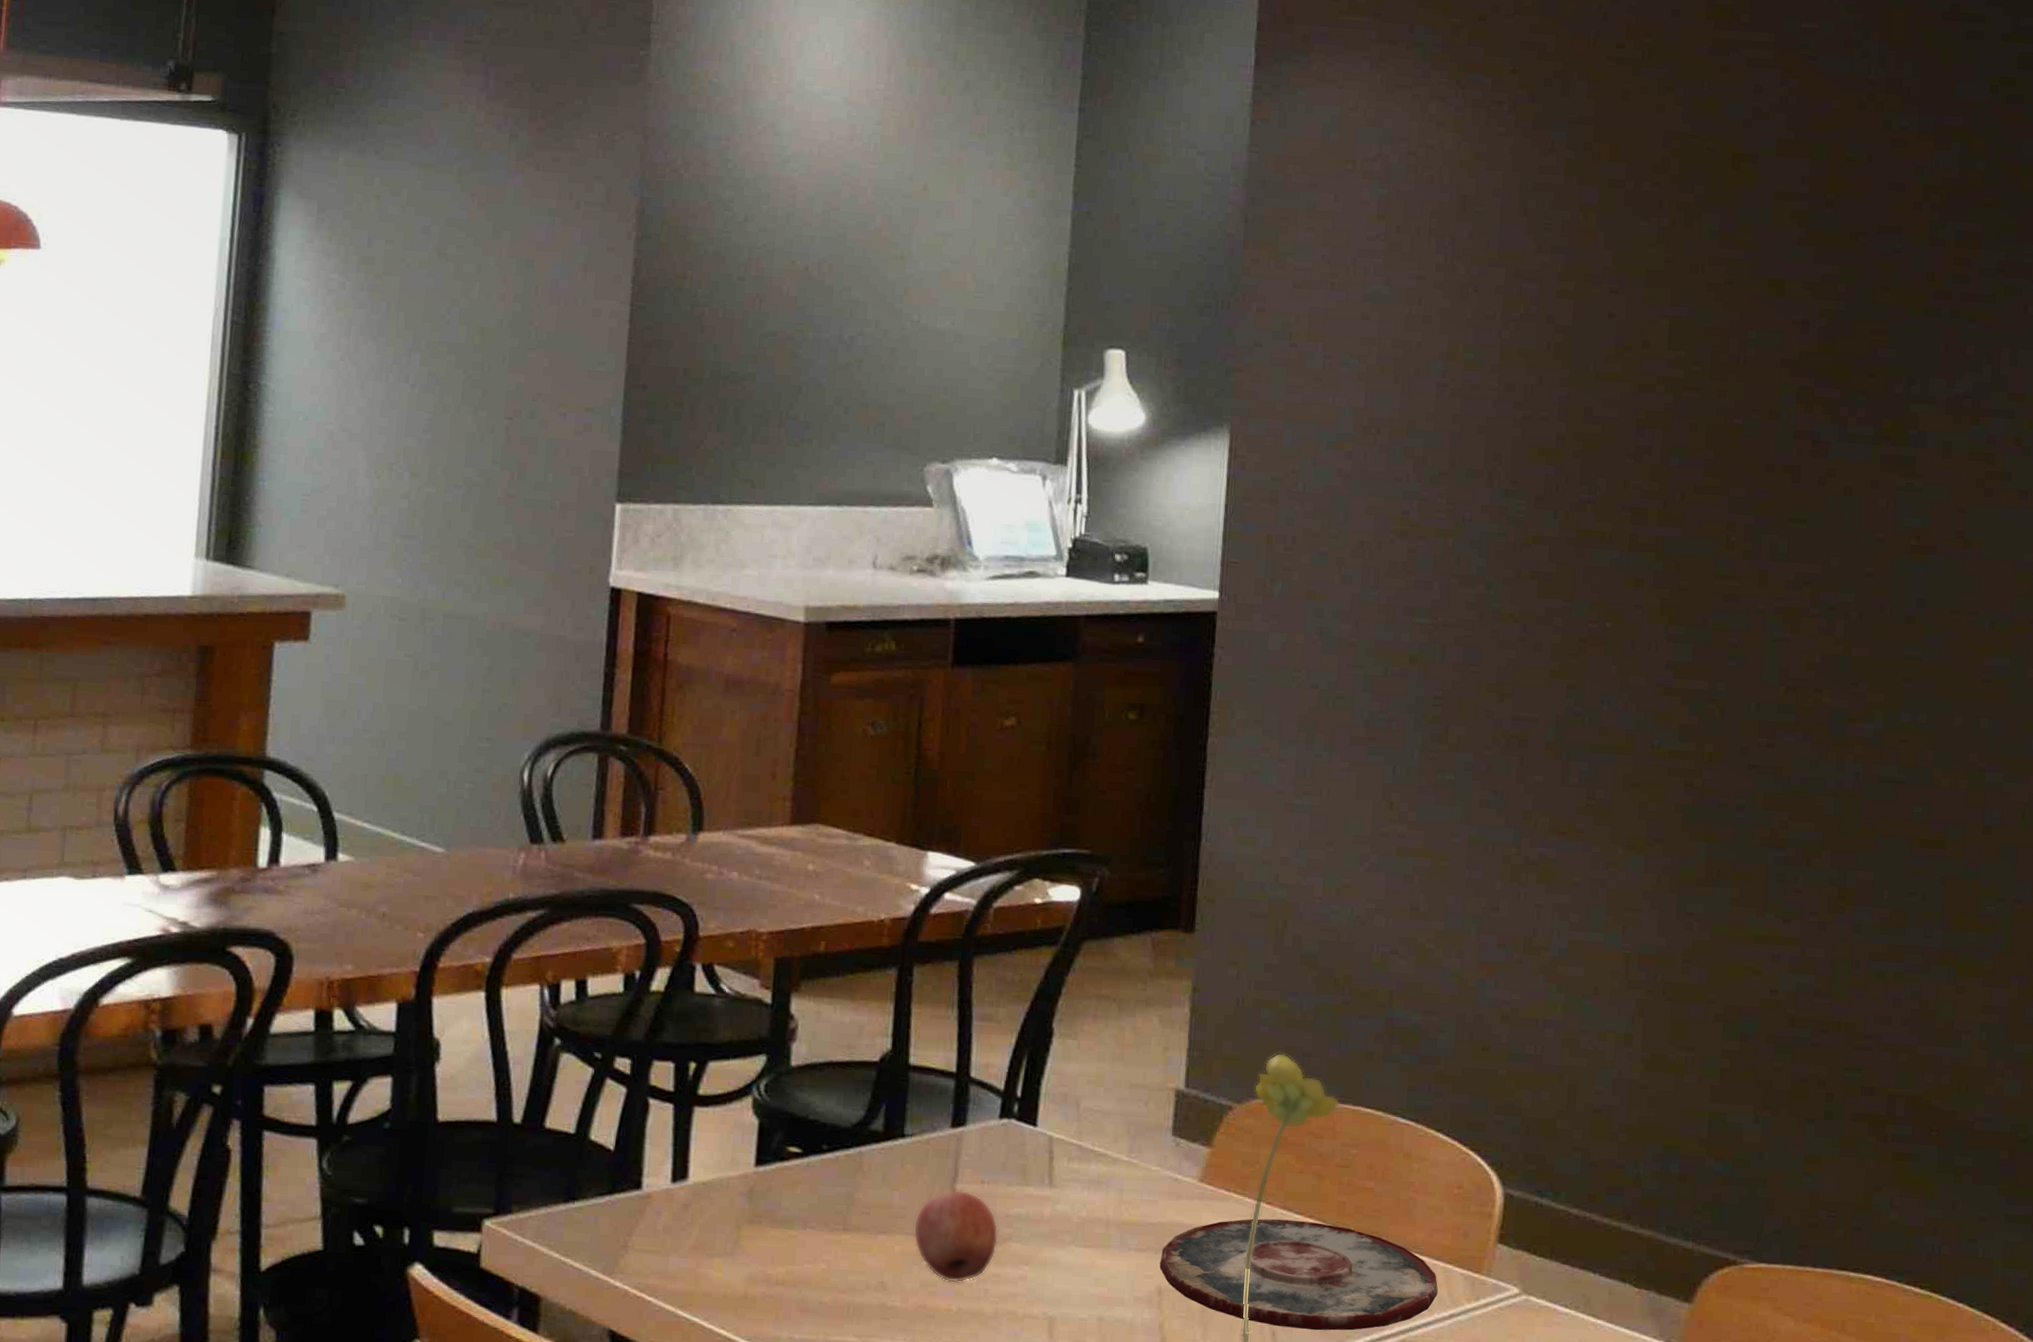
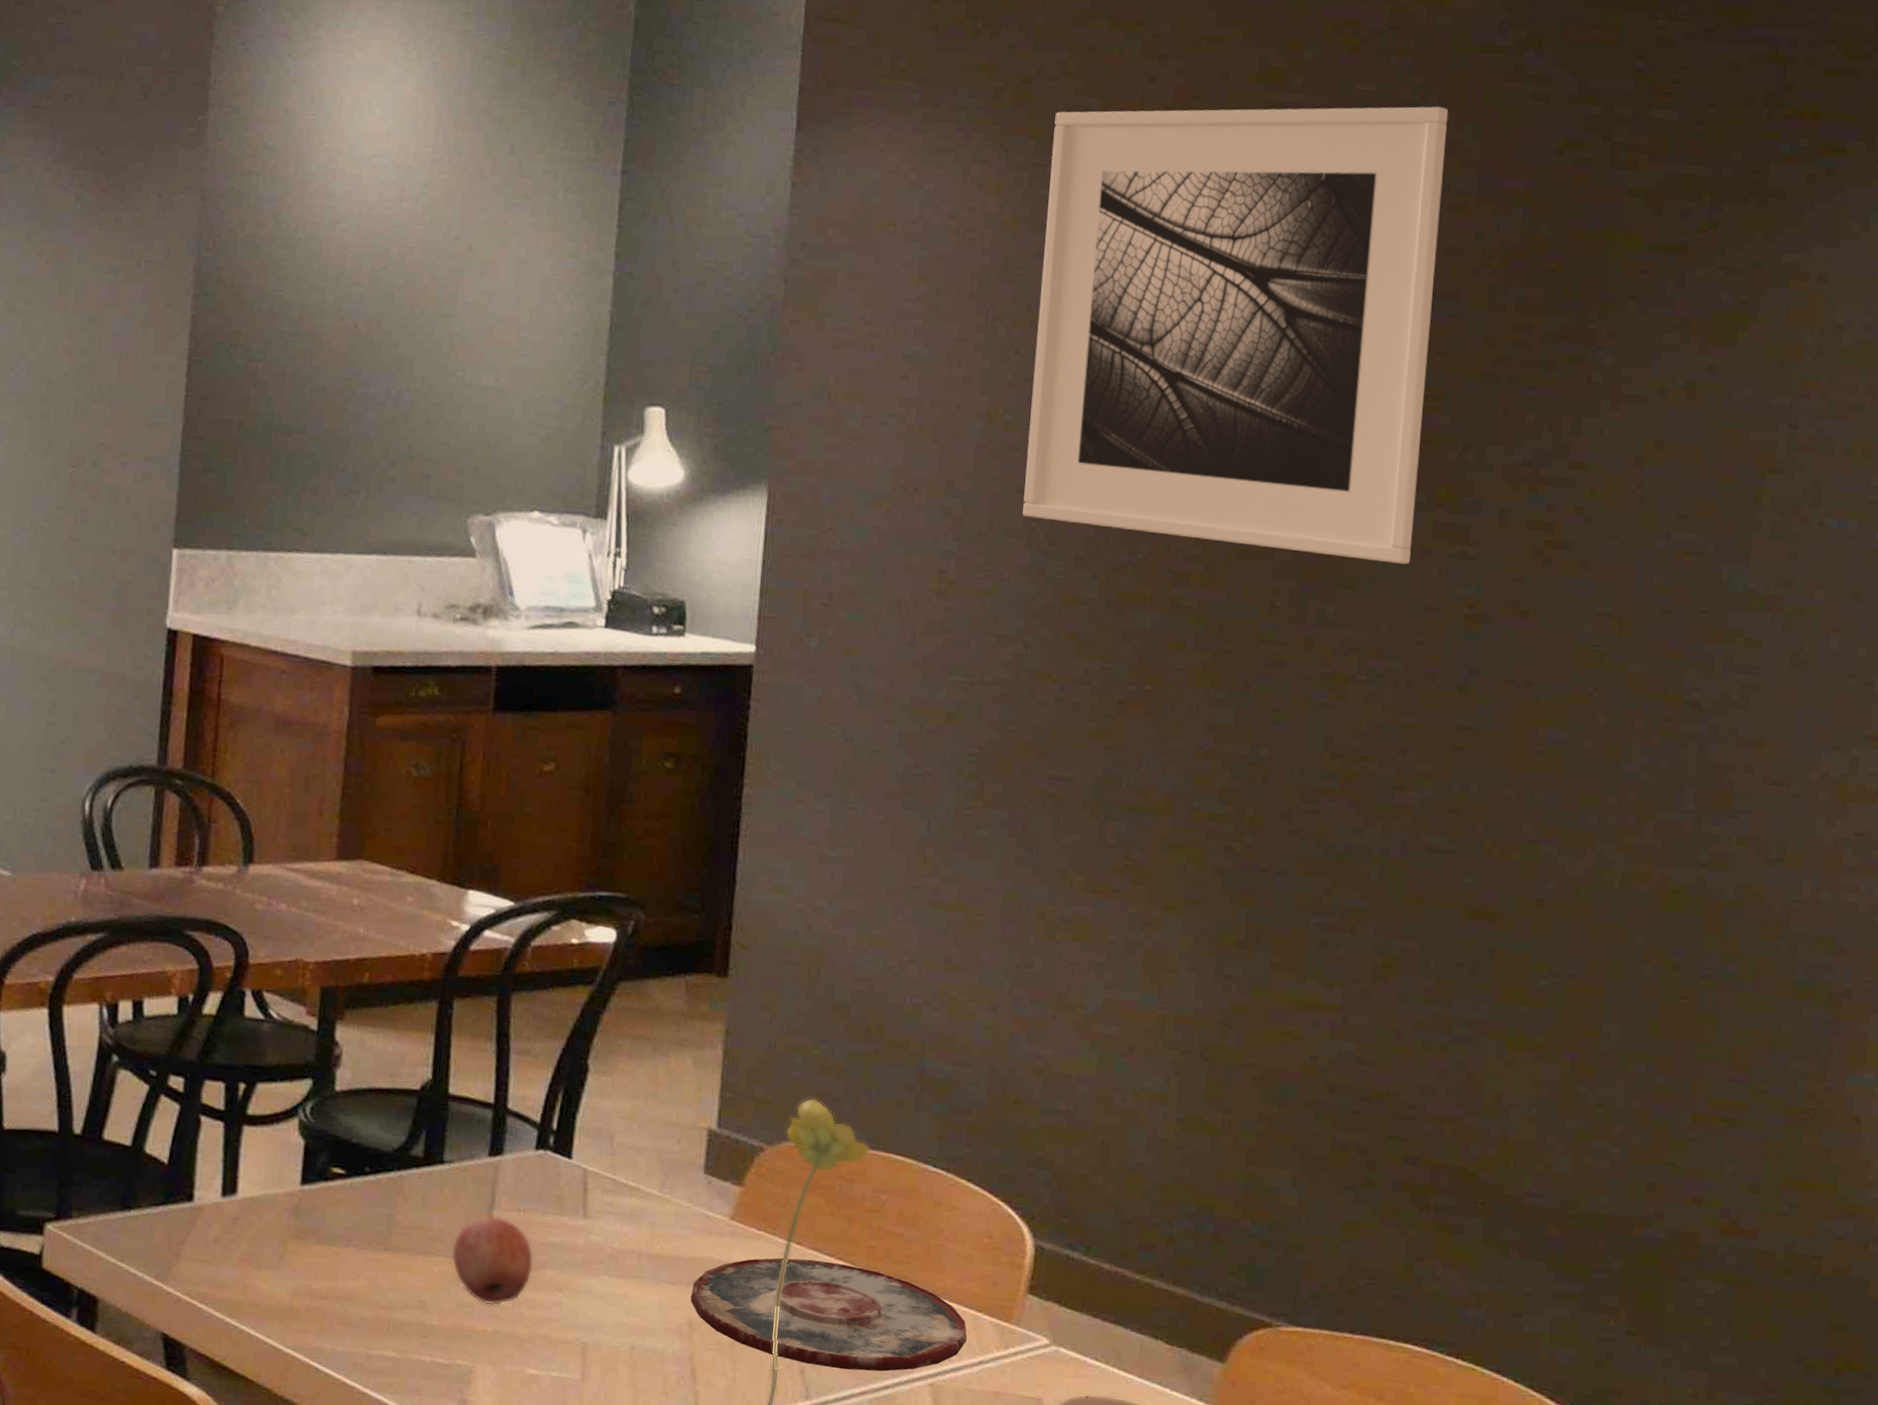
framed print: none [1483,43,1890,497] -> present [1022,106,1449,565]

